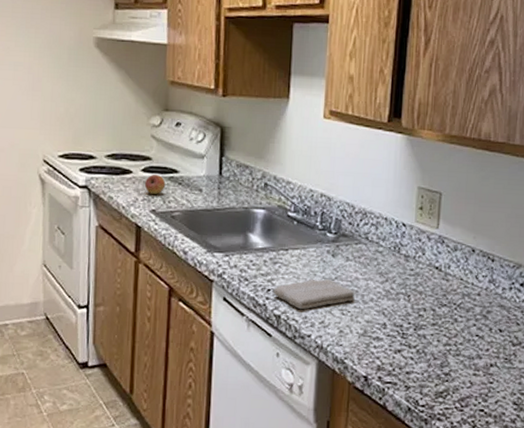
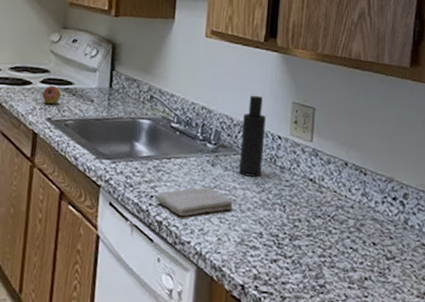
atomizer: none [360,180,390,267] -> present [238,95,266,177]

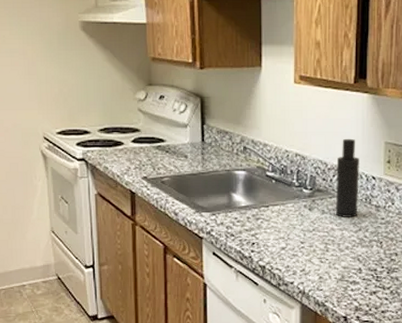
fruit: present [43,85,61,104] -> none [136,144,154,162]
washcloth: present [156,188,233,217] -> none [258,231,332,260]

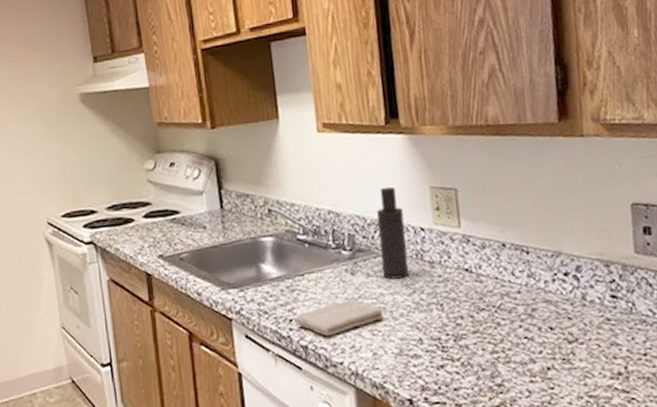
washcloth: none [258,231,332,260] -> present [296,300,384,337]

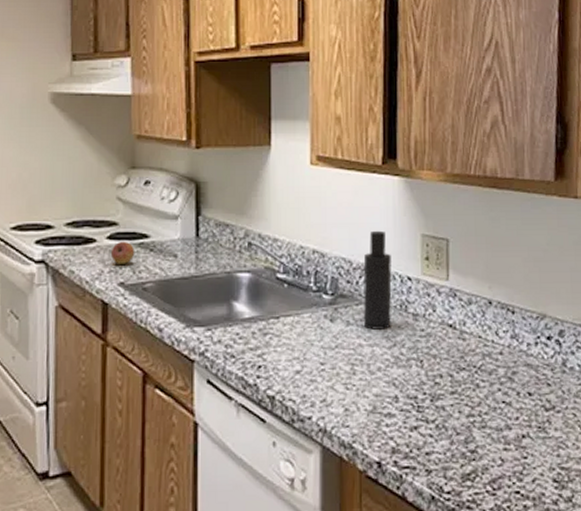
fruit: none [148,218,169,239] -> present [111,241,135,264]
washcloth: present [296,300,384,337] -> none [265,349,360,388]

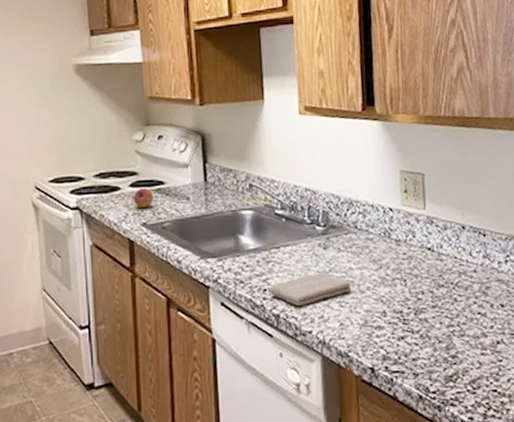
washcloth: none [265,349,360,388] -> present [270,273,351,307]
atomizer: present [363,230,392,330] -> none [350,168,377,255]

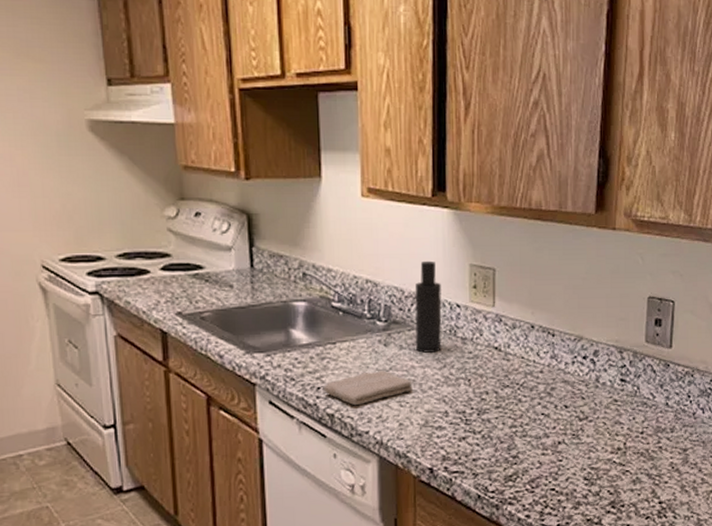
fruit: present [134,188,154,208] -> none [166,272,191,295]
atomizer: none [350,168,377,255] -> present [415,260,442,353]

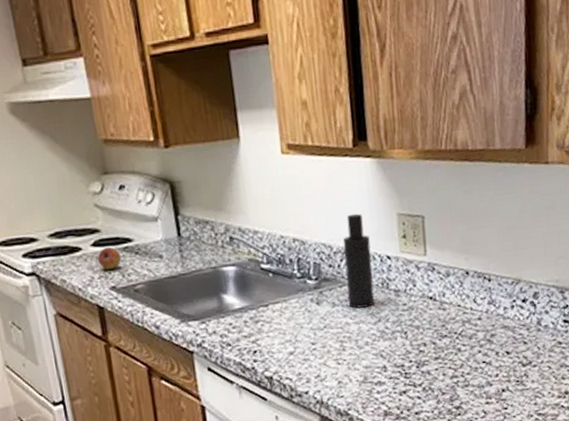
fruit: none [166,272,191,295] -> present [98,246,122,270]
washcloth: present [324,371,413,406] -> none [260,329,349,367]

